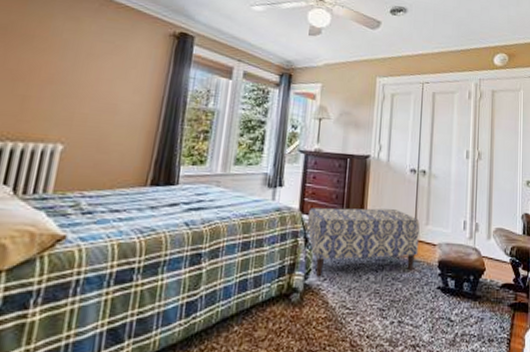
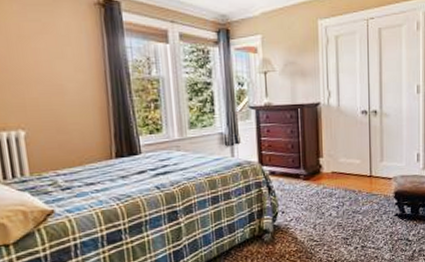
bench: present [306,207,420,277] -> none [267,151,375,219]

